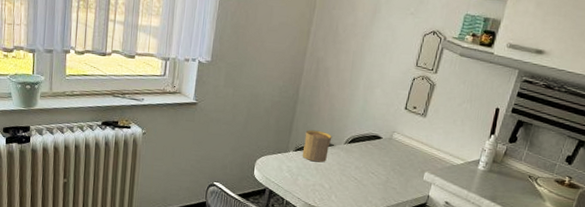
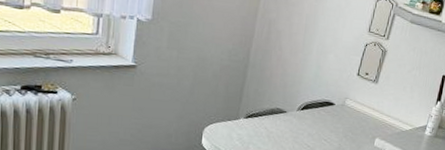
cup: present [302,129,332,163] -> none [253,95,285,130]

